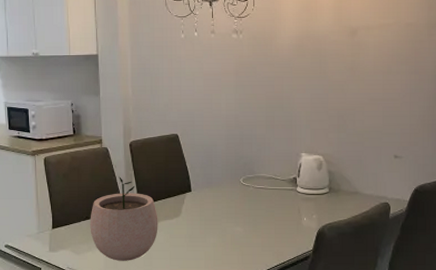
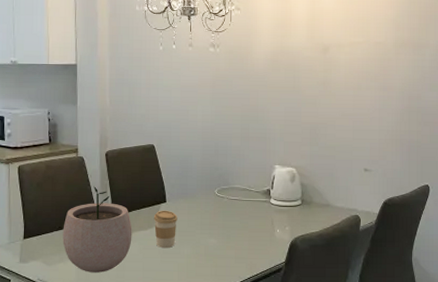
coffee cup: none [179,199,203,236] -> present [153,210,177,248]

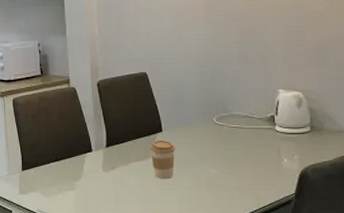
plant pot: present [63,186,132,273] -> none [59,117,129,204]

